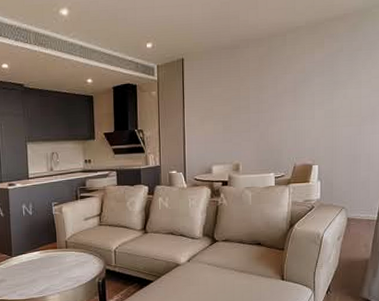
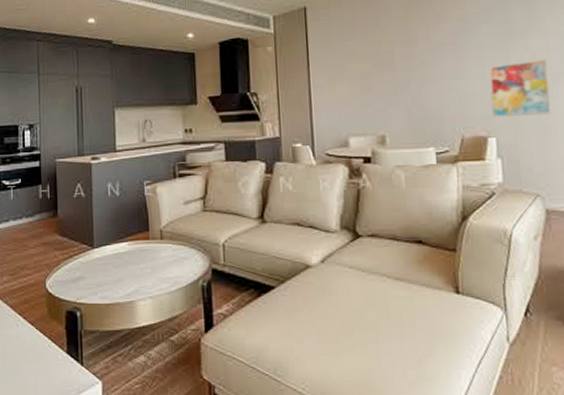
wall art: none [317,104,359,149] -> present [488,59,552,117]

